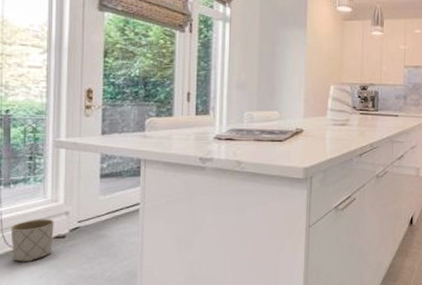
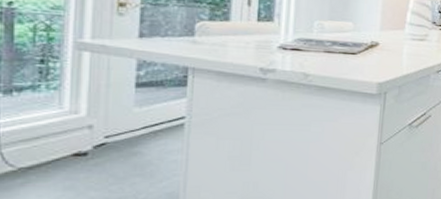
planter: present [10,219,54,262] -> none [11,133,73,184]

